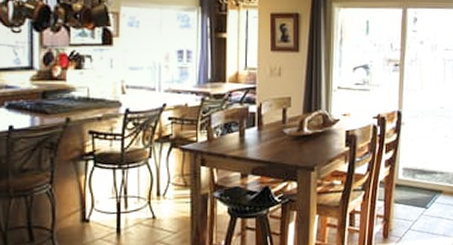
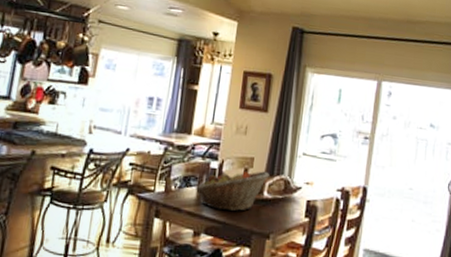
fruit basket: none [237,109,308,151] -> present [195,171,270,211]

